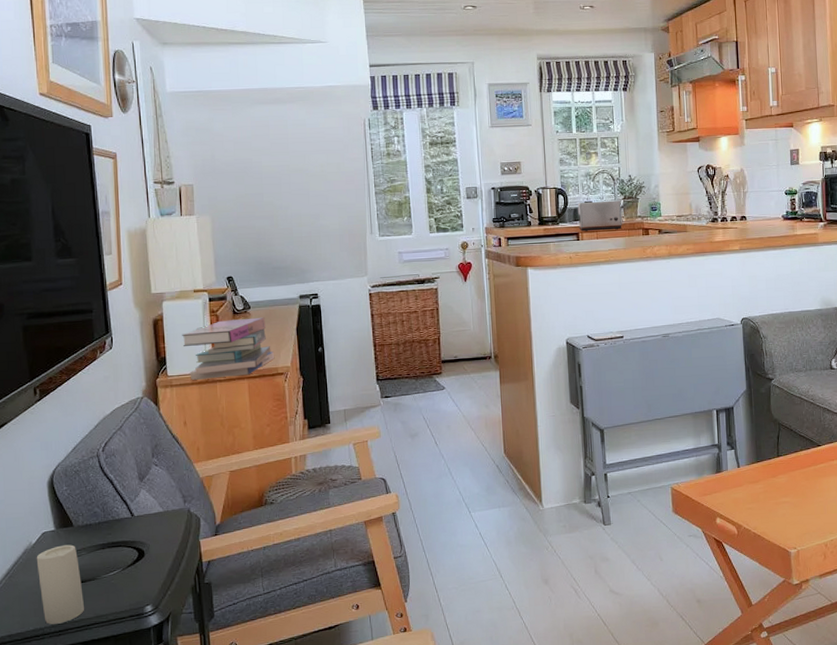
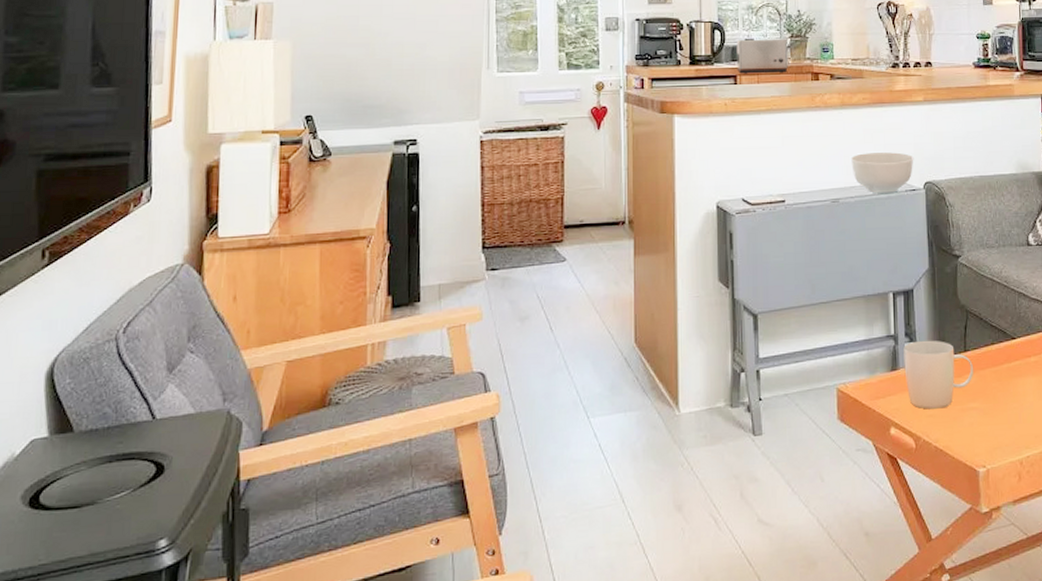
candle: present [36,544,84,625] -> none [18,456,77,565]
books: present [182,317,275,380] -> none [241,166,357,243]
bowl: none [678,294,732,329] -> present [851,152,914,193]
mug: none [726,448,786,504] -> present [904,340,974,410]

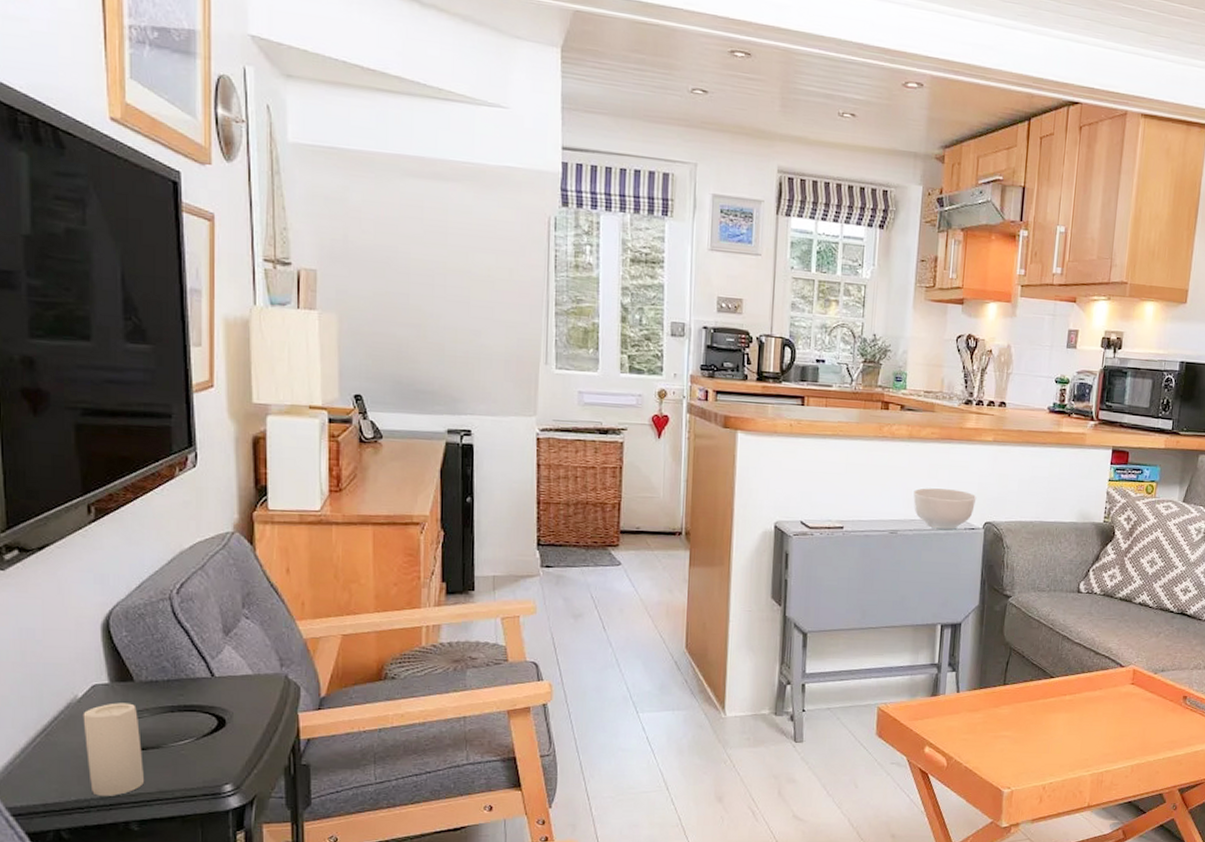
candle: none [18,456,77,565] -> present [83,702,144,796]
toaster: present [736,39,789,74] -> none [805,359,861,399]
mug: present [904,340,974,410] -> none [944,671,1011,734]

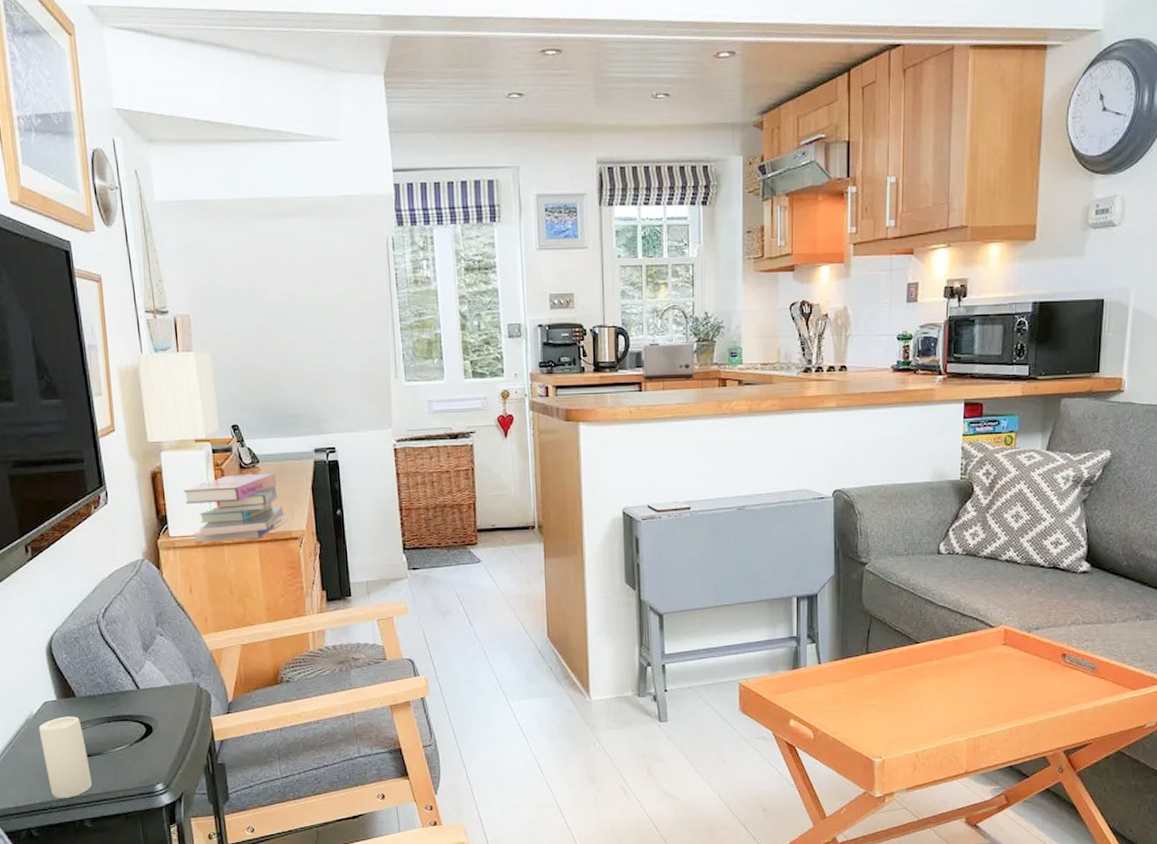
books: none [290,448,410,520] -> present [183,473,288,542]
toaster: none [805,359,861,399] -> present [641,343,696,381]
bowl: present [913,488,977,530] -> none [758,460,824,501]

